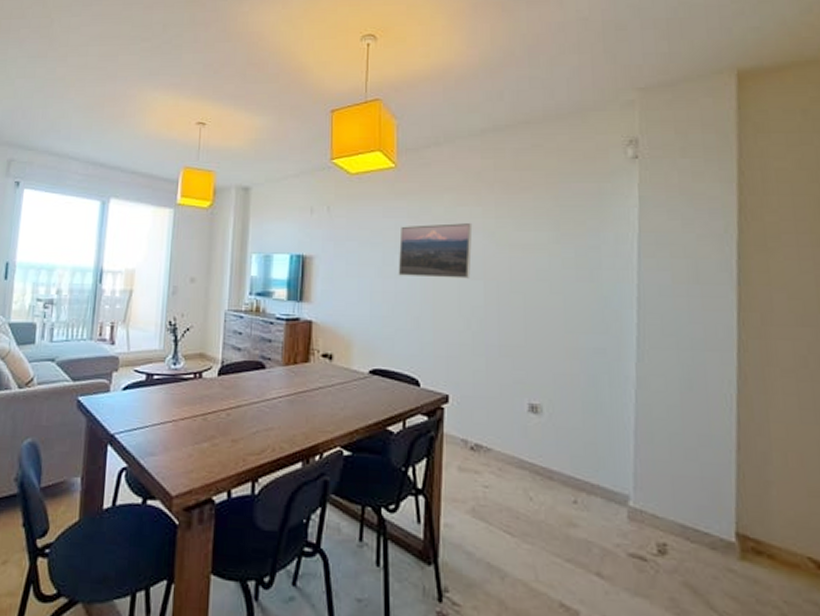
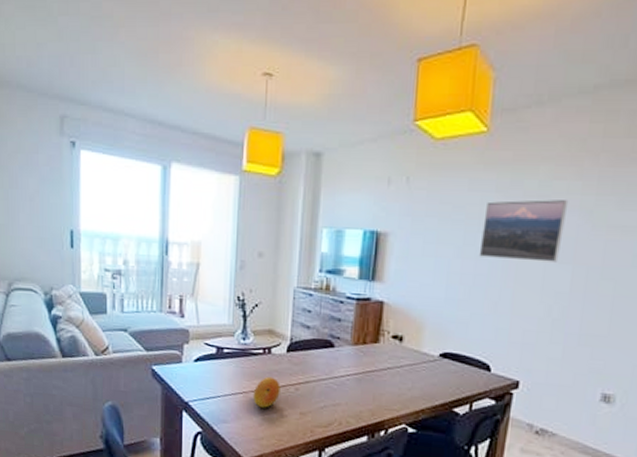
fruit: none [182,402,211,437] -> present [253,376,280,408]

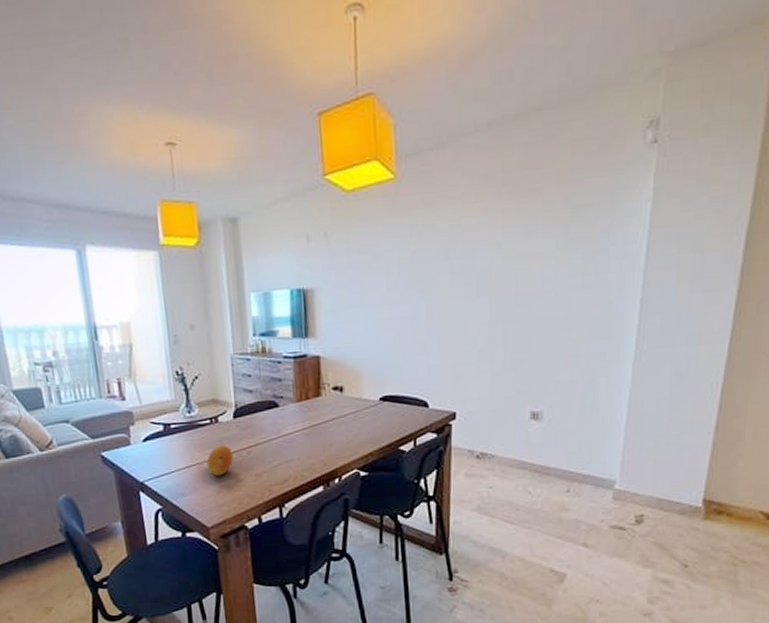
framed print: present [478,199,569,262] -> none [402,235,479,301]

